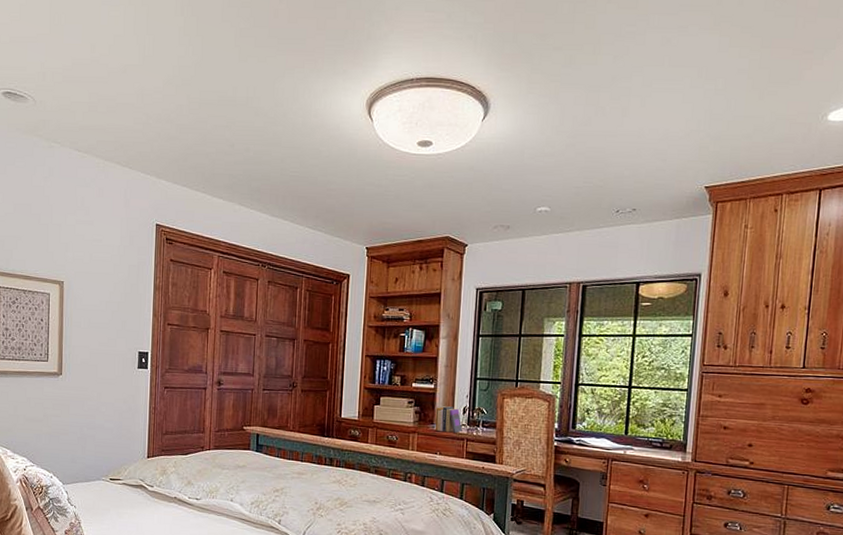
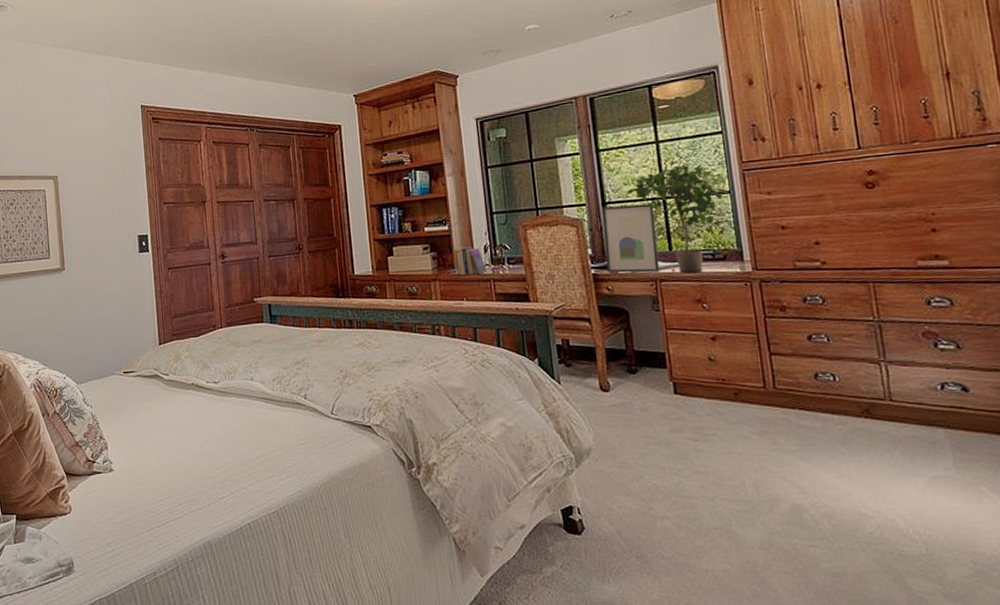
picture frame: none [568,388,621,452] -> present [602,203,660,274]
potted plant: none [598,360,686,458] -> present [626,164,728,274]

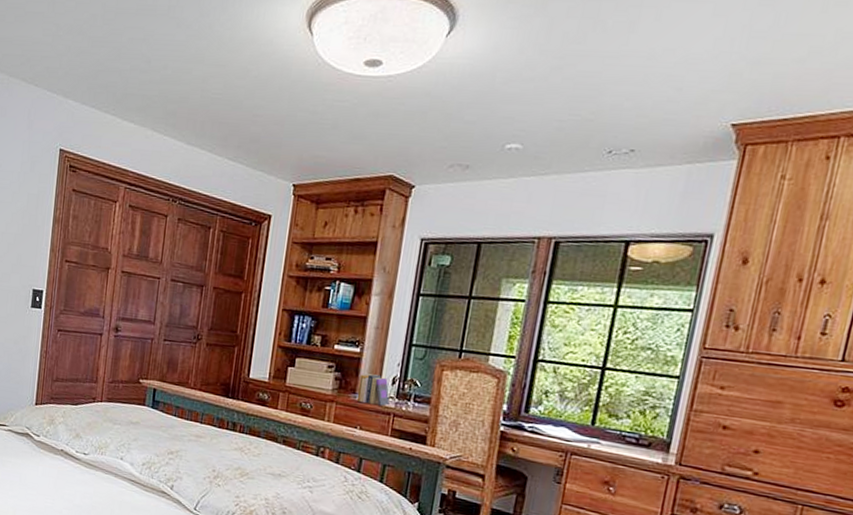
picture frame: present [602,203,660,274] -> none [517,364,591,444]
potted plant: present [626,164,728,274] -> none [563,337,677,455]

